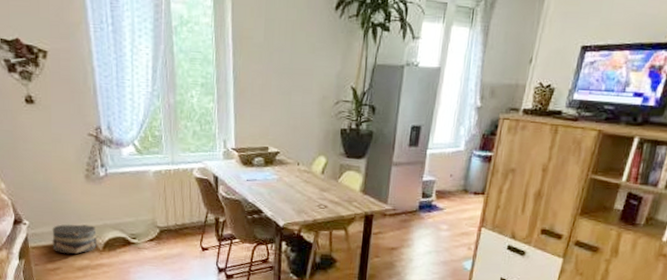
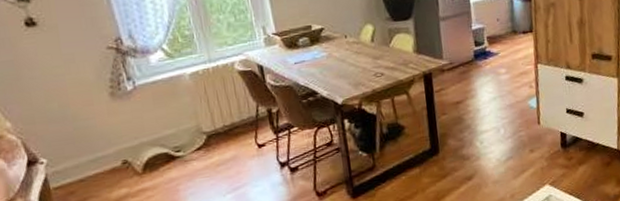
hat box: present [52,224,98,254] -> none [77,147,136,187]

